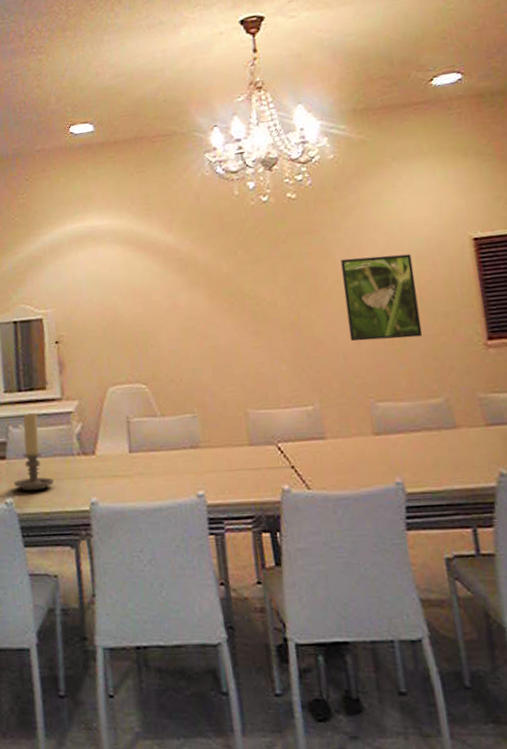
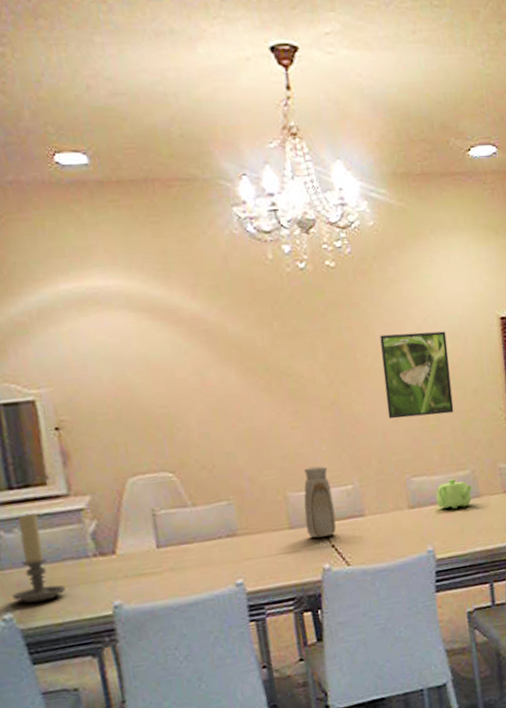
vase: none [263,385,297,457] -> present [303,466,337,538]
teapot: none [404,407,448,439] -> present [436,479,473,509]

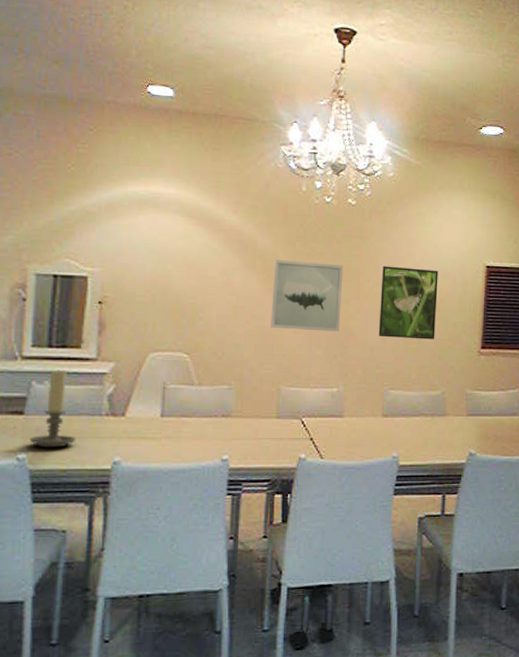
wall art: none [252,341,343,428] -> present [271,260,344,332]
vase: present [303,466,337,538] -> none [291,367,319,430]
teapot: present [436,479,473,509] -> none [407,397,441,423]

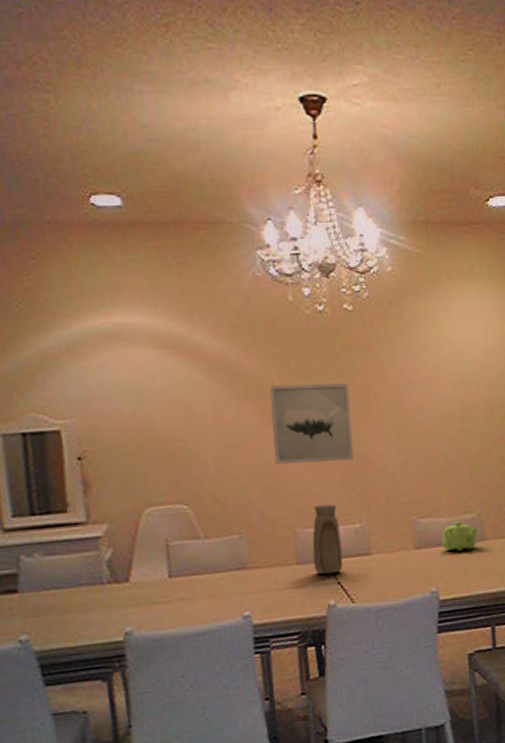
candle holder: present [29,369,77,448] -> none [29,539,81,626]
vase: none [291,367,319,430] -> present [312,503,343,574]
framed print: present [378,266,438,340] -> none [393,376,463,461]
teapot: none [407,397,441,423] -> present [442,521,478,551]

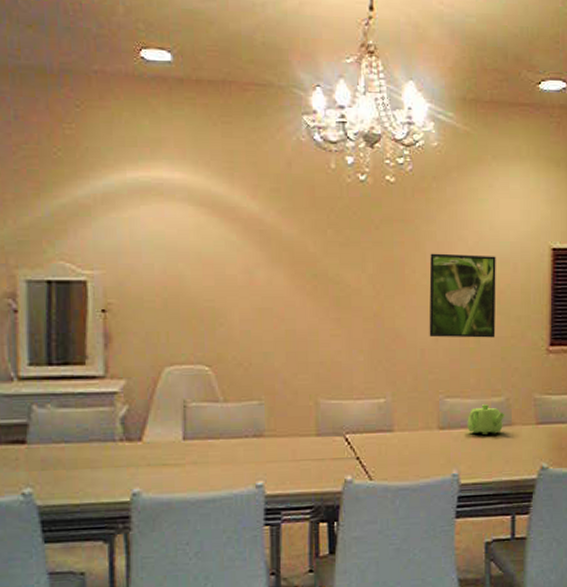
wall art: present [269,383,354,465] -> none [302,252,385,334]
vase: present [312,503,343,574] -> none [333,375,364,448]
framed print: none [393,376,463,461] -> present [429,253,496,338]

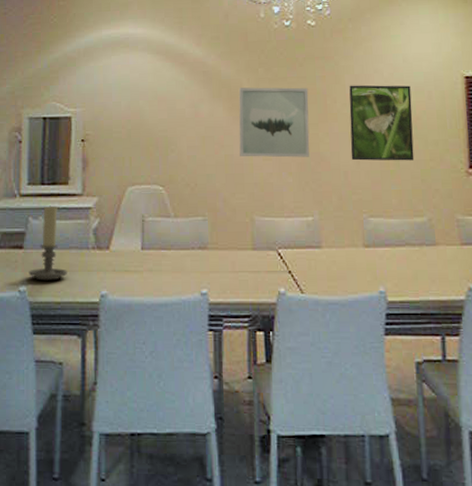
candle holder: none [35,390,89,480] -> present [29,205,68,281]
wall art: none [302,252,385,334] -> present [238,87,310,158]
teapot: present [467,404,505,434] -> none [391,224,429,253]

